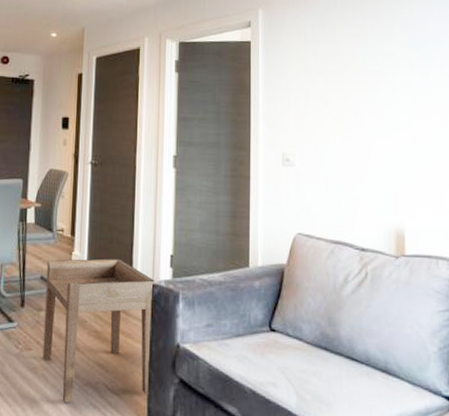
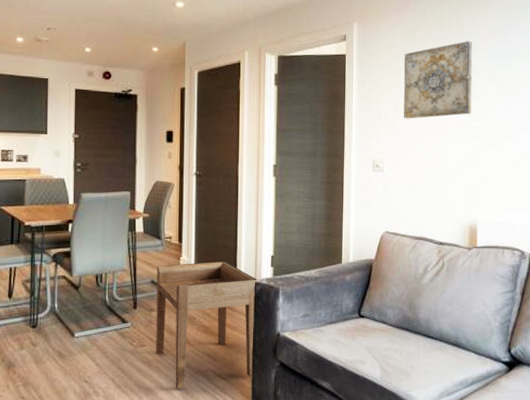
wall art: none [314,28,392,110] -> present [403,41,473,119]

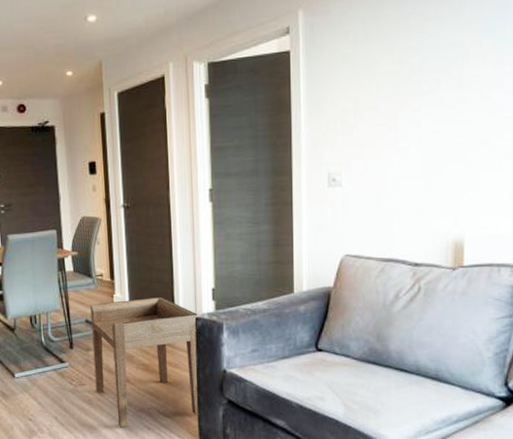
wall art: present [403,41,473,119] -> none [365,12,458,121]

